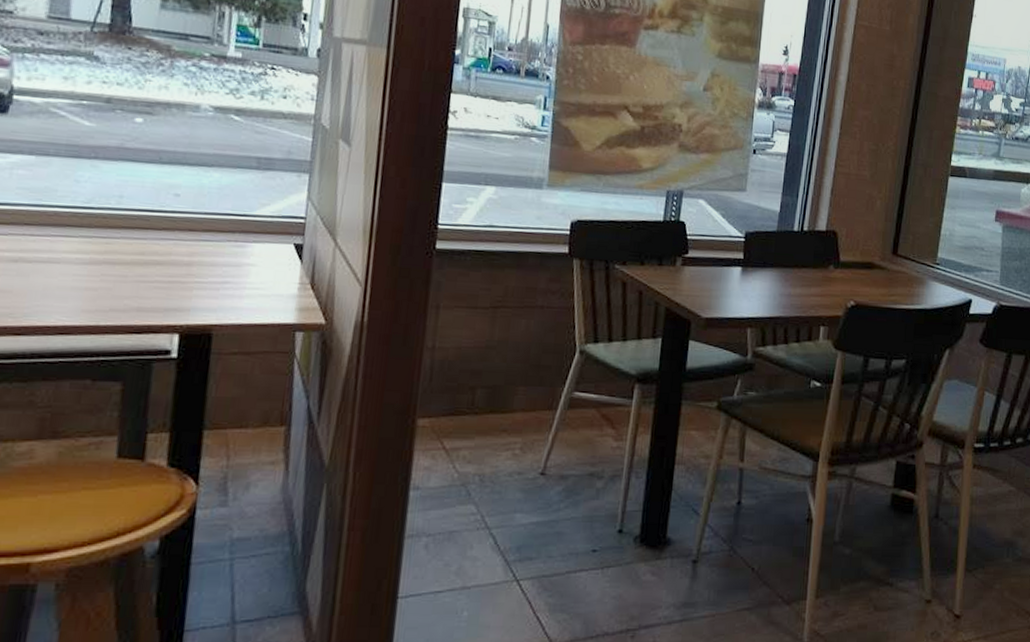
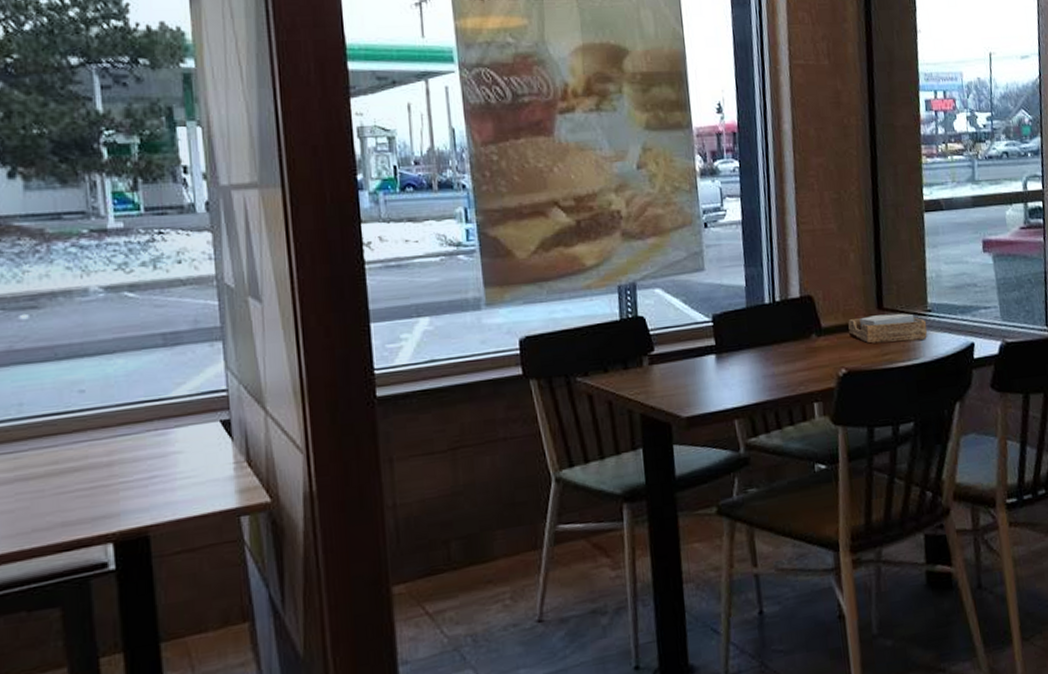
napkin holder: none [863,259,934,289] -> present [848,313,927,345]

